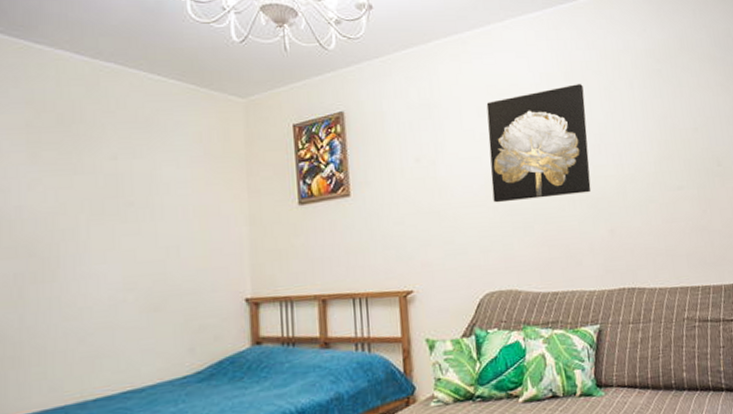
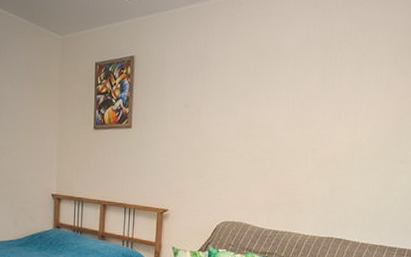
wall art: present [486,84,592,203] -> none [241,53,337,154]

